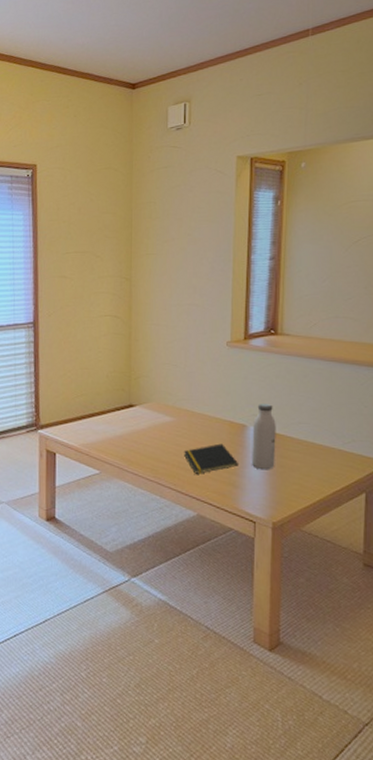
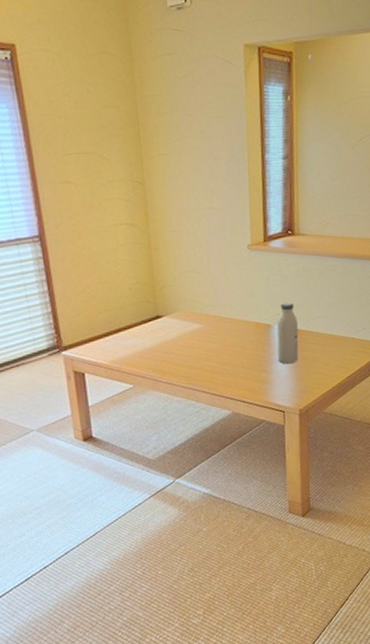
notepad: present [184,443,238,474] -> none [215,344,266,376]

